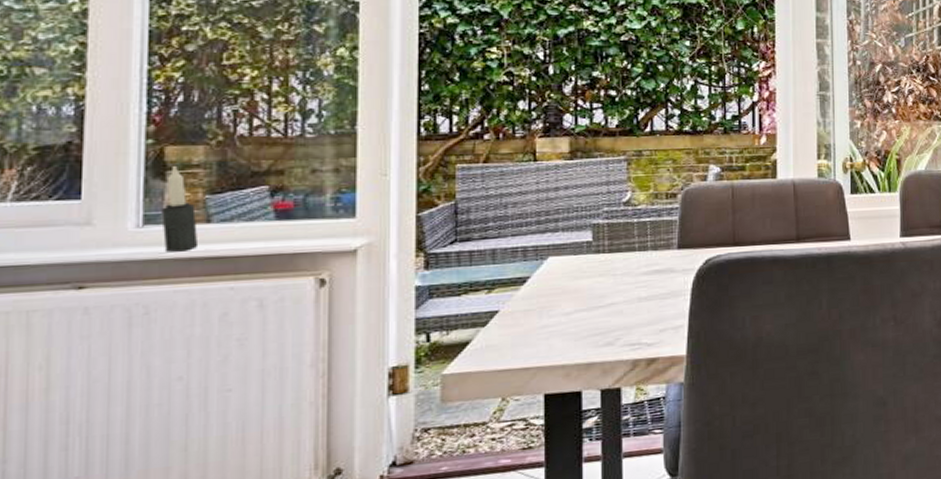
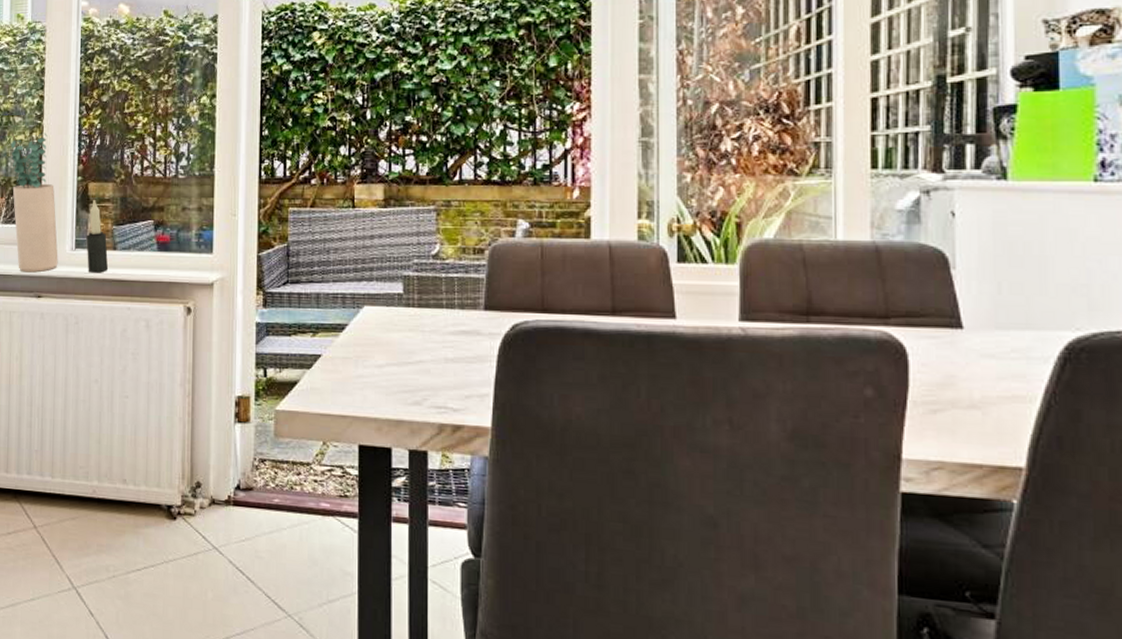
vase: none [26,79,114,260] -> present [10,126,58,273]

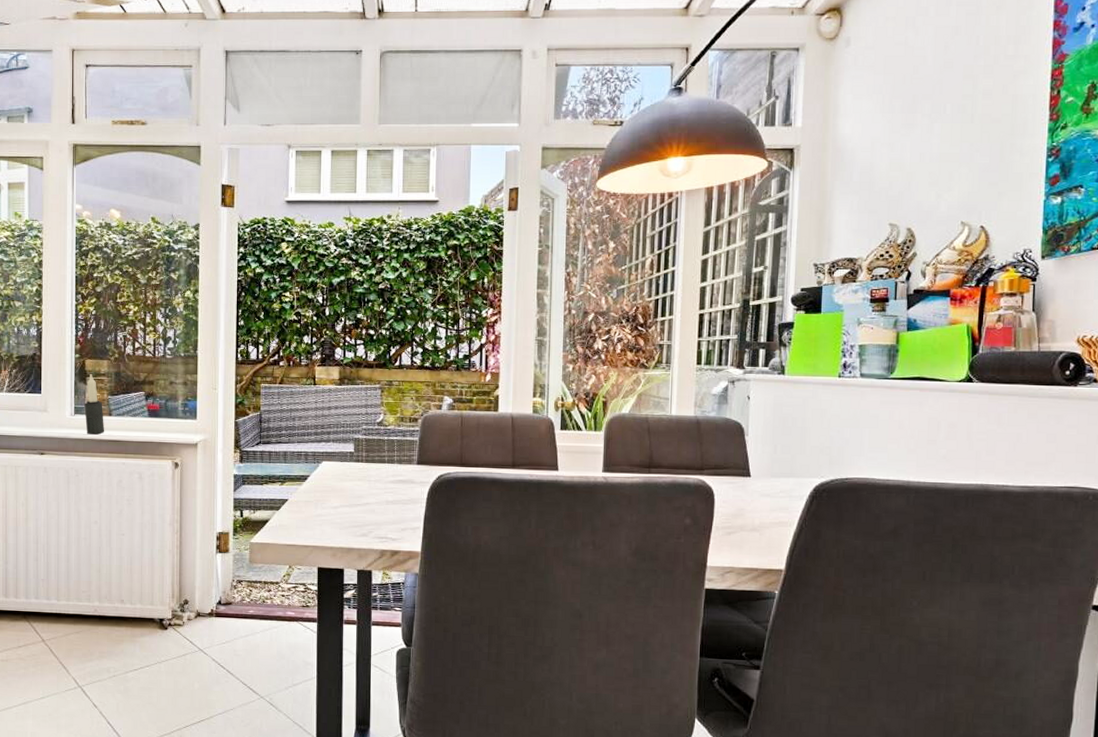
vase: present [10,126,58,273] -> none [11,310,59,434]

